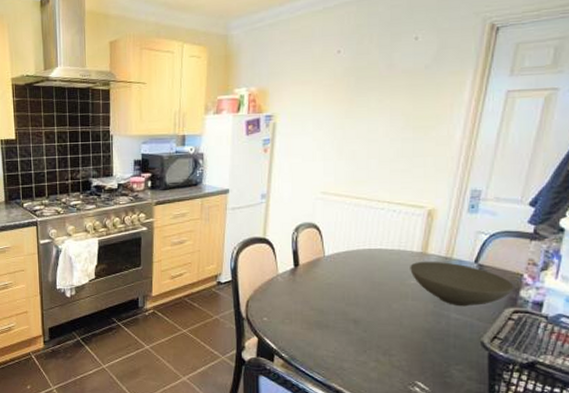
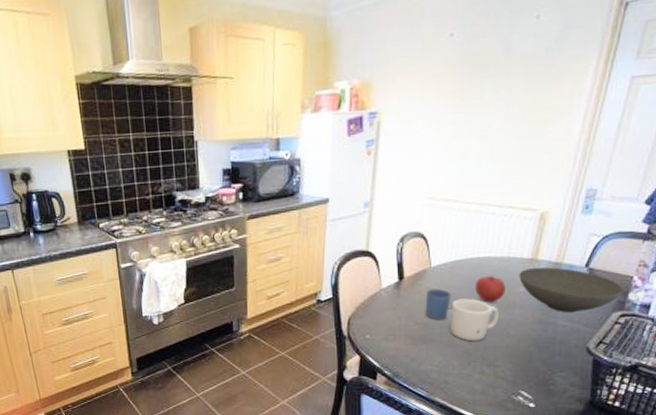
mug: none [320,276,345,307] -> present [425,288,452,320]
mug: none [345,287,393,330] -> present [451,298,500,342]
fruit: none [368,267,397,292] -> present [475,276,506,302]

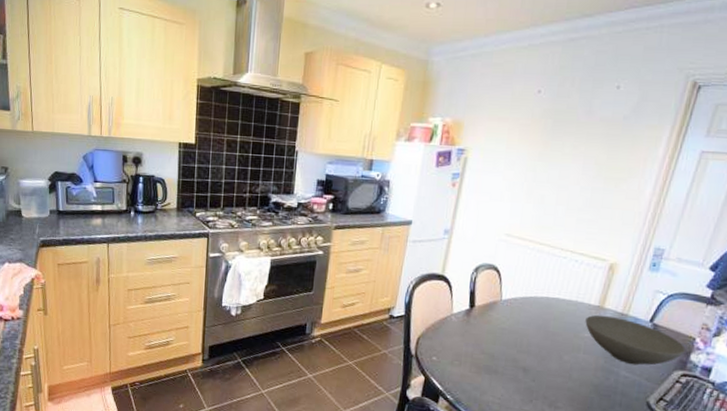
mug: present [425,288,452,320] -> none [492,320,519,353]
mug: present [451,298,500,342] -> none [515,334,564,380]
fruit: present [475,276,506,302] -> none [542,316,572,343]

